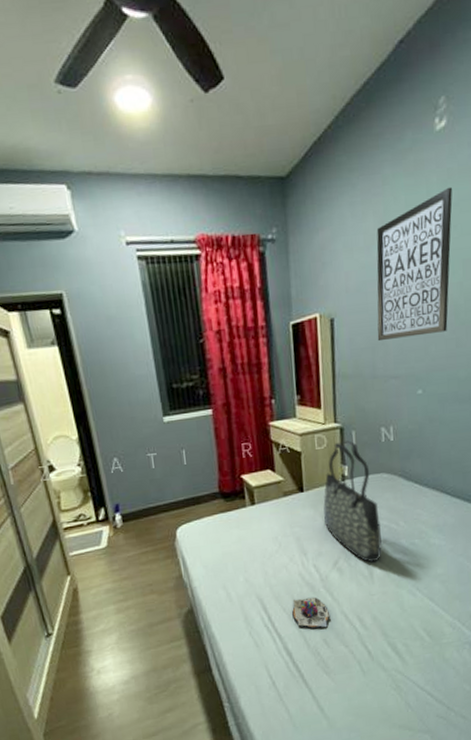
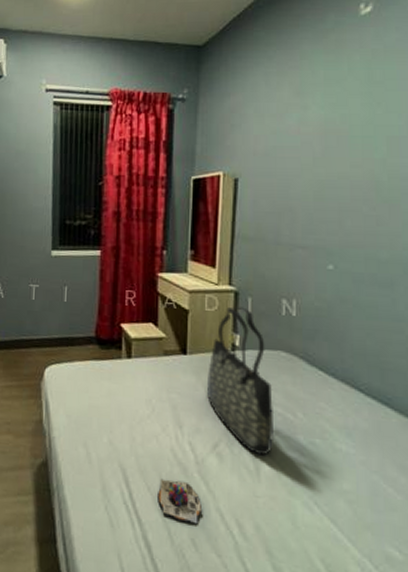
wall art: present [376,186,453,342] -> none [284,66,377,208]

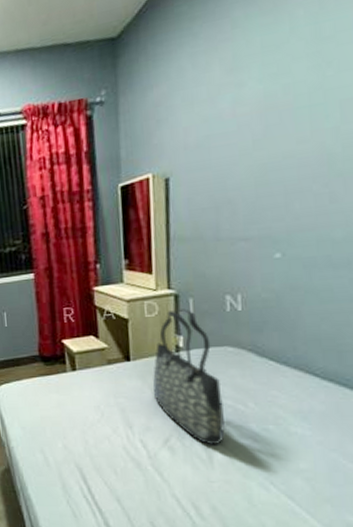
teddy bear: present [158,478,203,525] -> none [114,473,159,510]

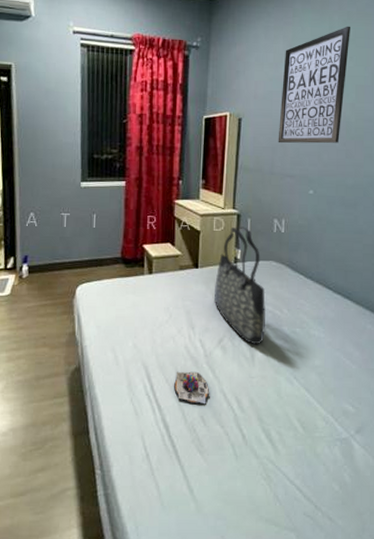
teddy bear: none [114,473,159,510] -> present [174,371,210,405]
wall art: none [222,18,326,200] -> present [278,26,350,144]

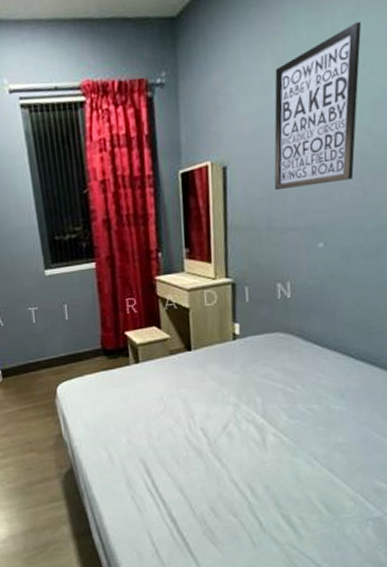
teddy bear: present [174,371,210,405] -> none [177,462,219,497]
tote bag: present [214,226,266,345] -> none [212,297,276,428]

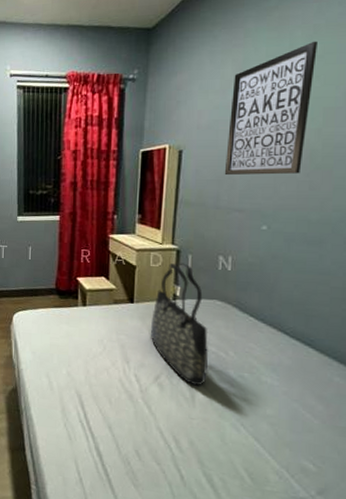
tote bag: none [212,297,276,428] -> present [151,262,208,386]

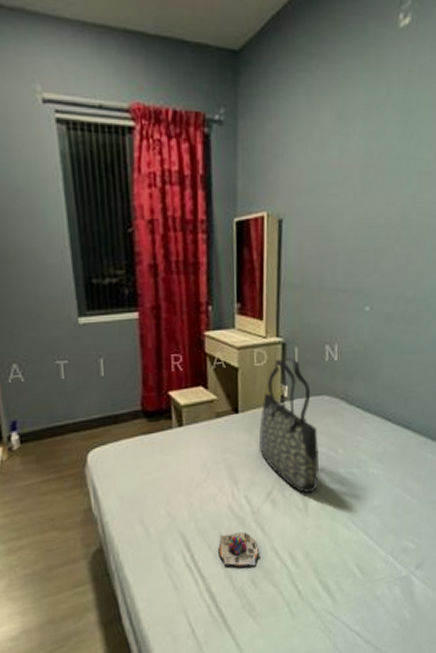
teddy bear: none [108,403,146,440] -> present [218,531,260,569]
wall art: present [224,41,317,176] -> none [327,90,412,250]

